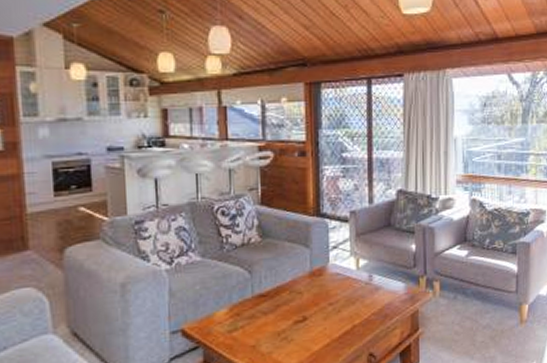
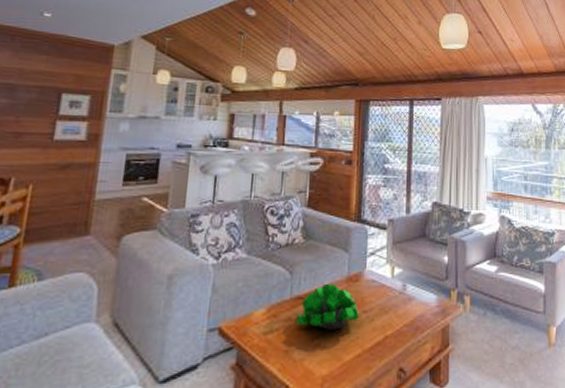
plant: none [260,279,325,324] -> present [296,283,359,331]

